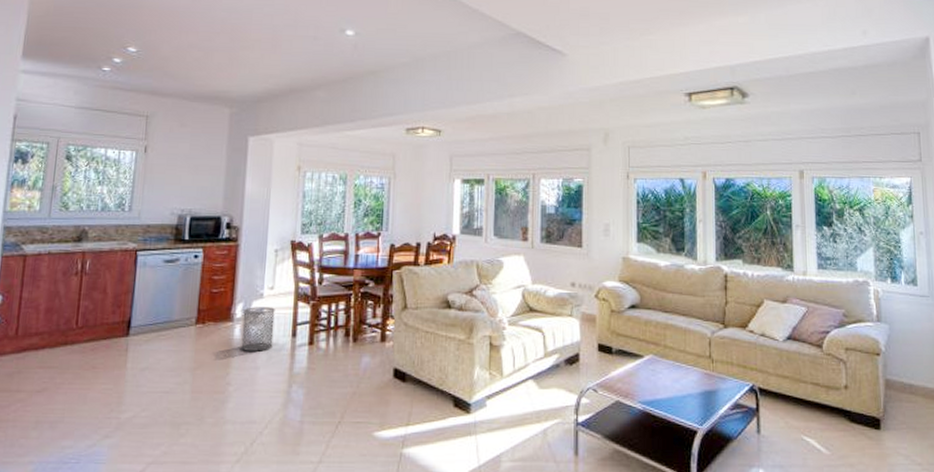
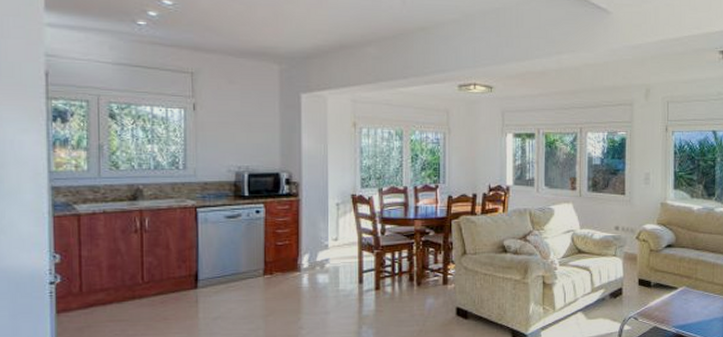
waste basket: present [241,307,275,352] -> none [310,257,341,298]

